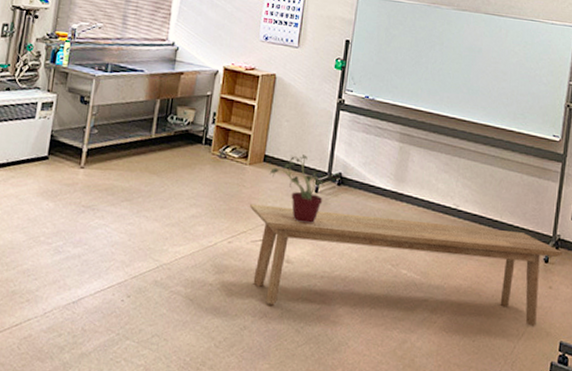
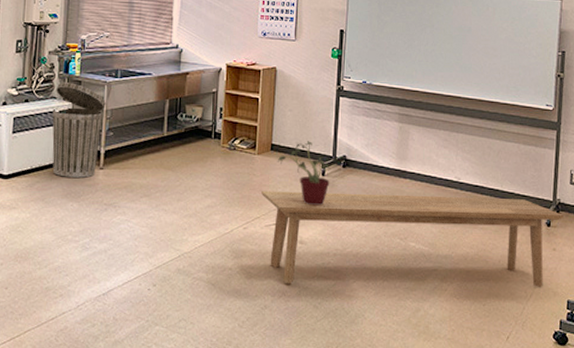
trash can: none [30,72,93,176] -> present [52,82,106,178]

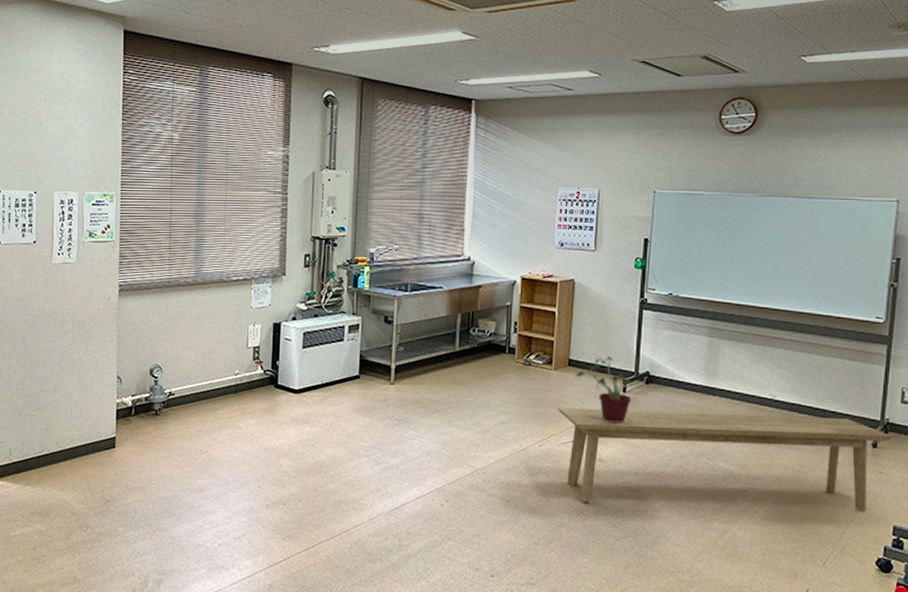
trash can: present [52,82,106,178] -> none [342,297,396,393]

